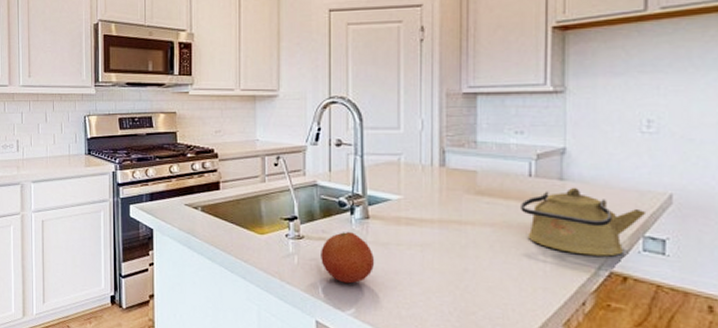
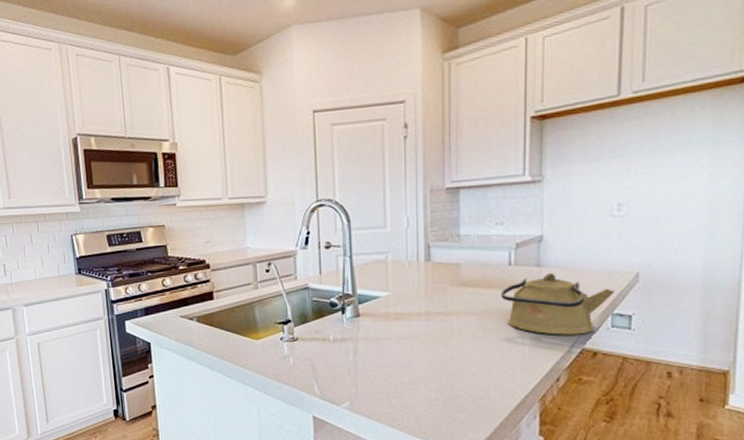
fruit: present [321,232,375,284] -> none [315,331,367,379]

